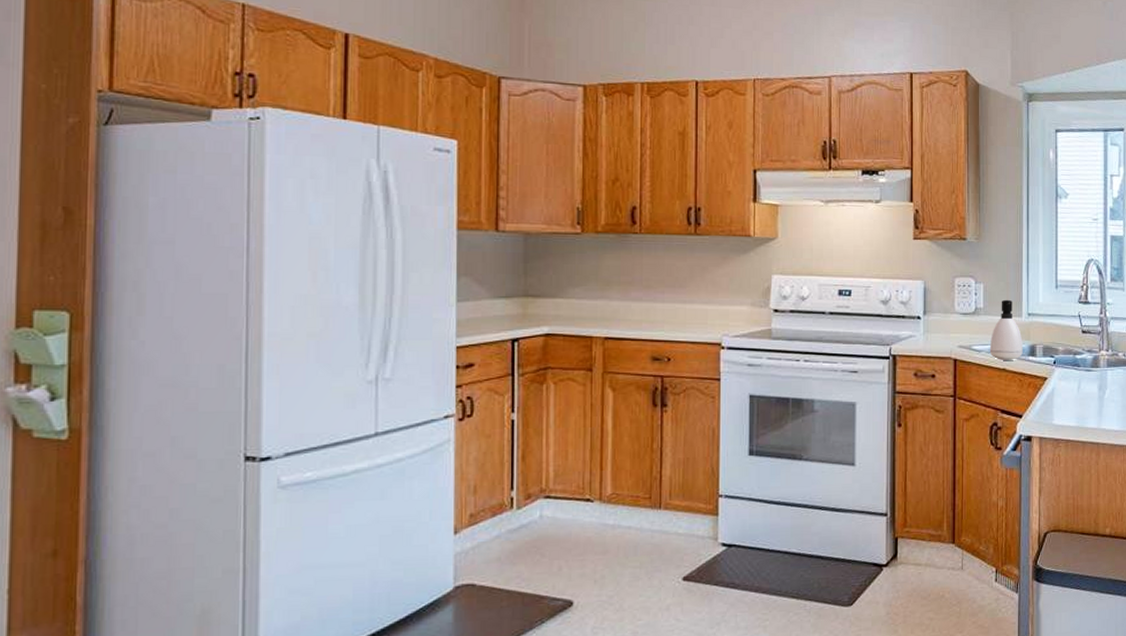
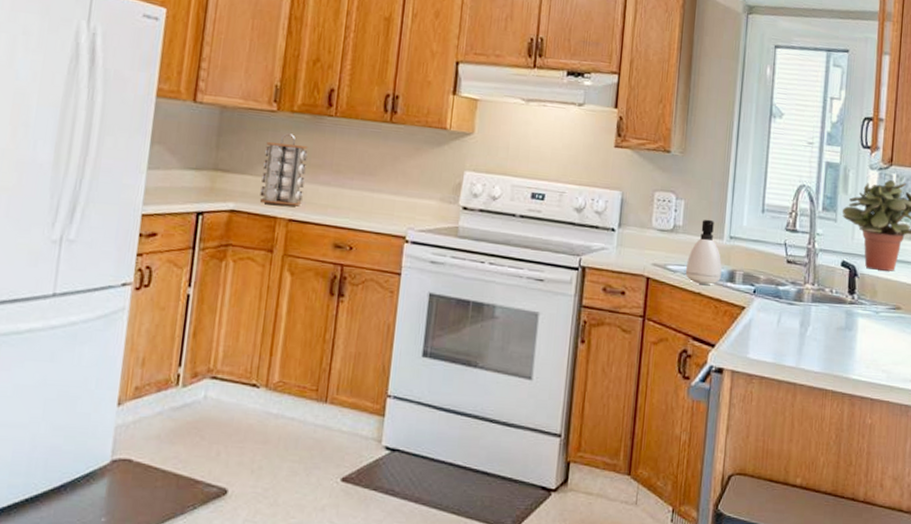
spice rack: none [573,254,617,326] -> present [259,133,308,207]

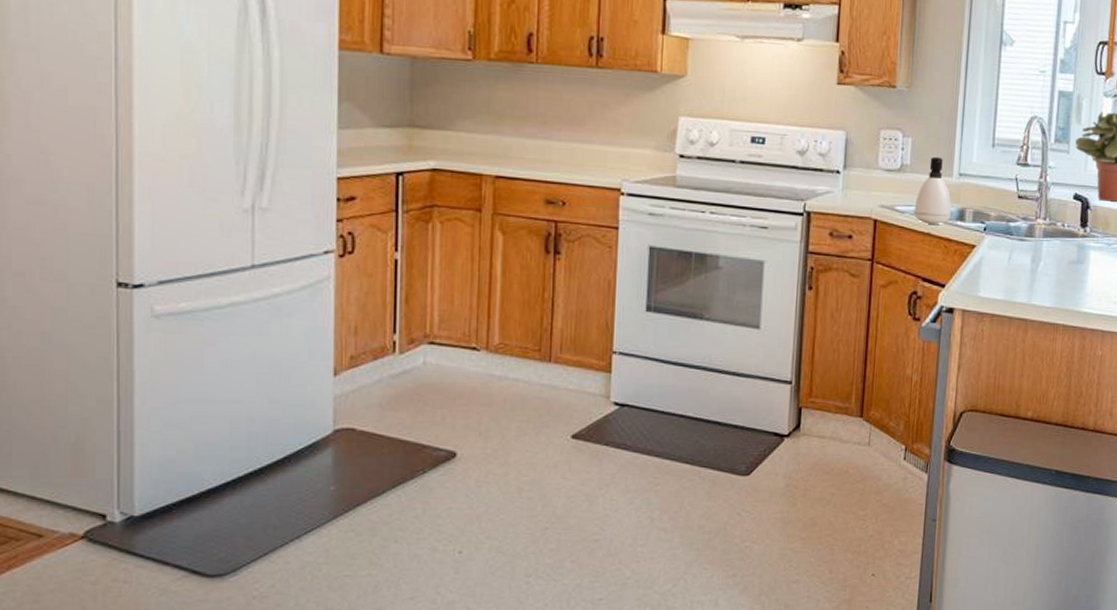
spice rack: present [259,133,308,207] -> none [462,83,510,163]

